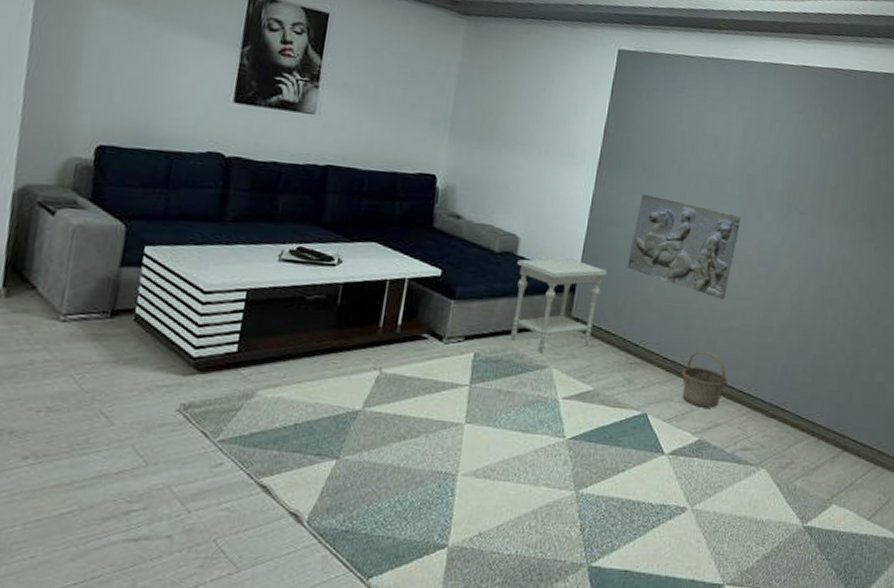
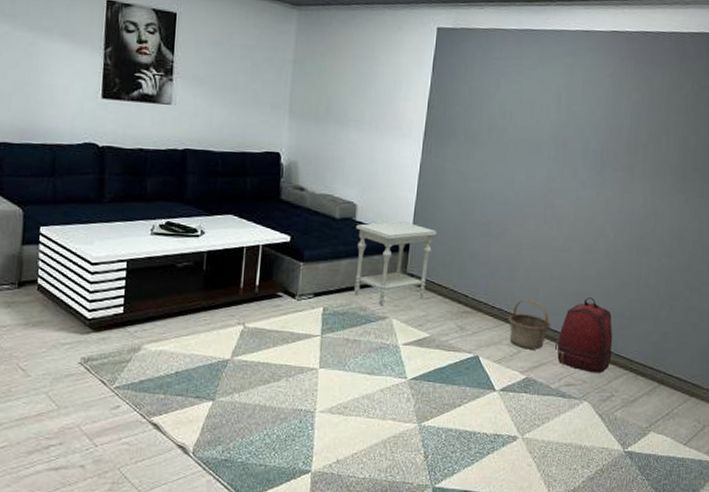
relief sculpture: present [627,193,741,300] -> none [454,159,558,253]
backpack: none [732,351,795,437] -> present [555,297,613,373]

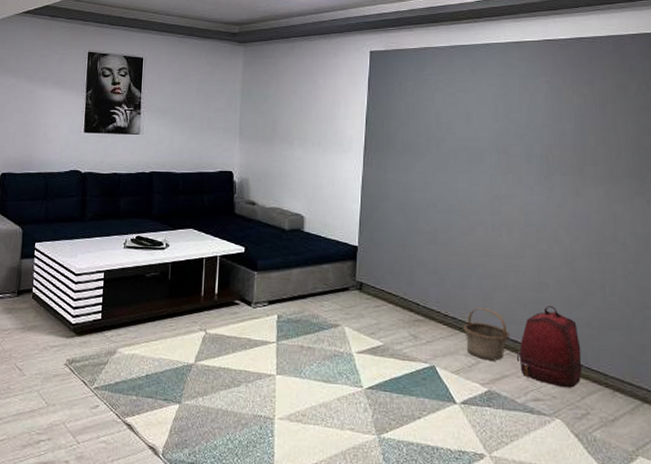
side table: present [353,221,437,306] -> none [305,231,383,314]

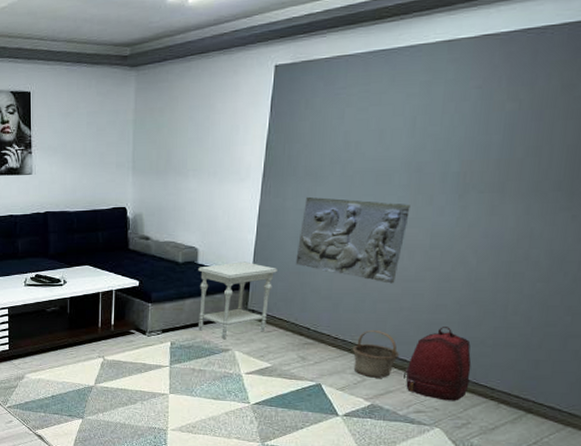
side table: none [305,231,383,314] -> present [197,261,277,340]
relief sculpture: none [400,170,503,260] -> present [295,196,410,284]

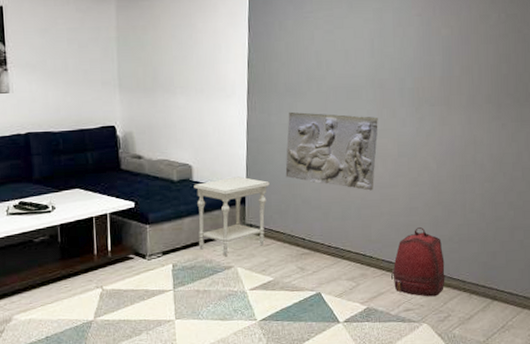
basket: present [352,329,400,378] -> none [344,235,386,282]

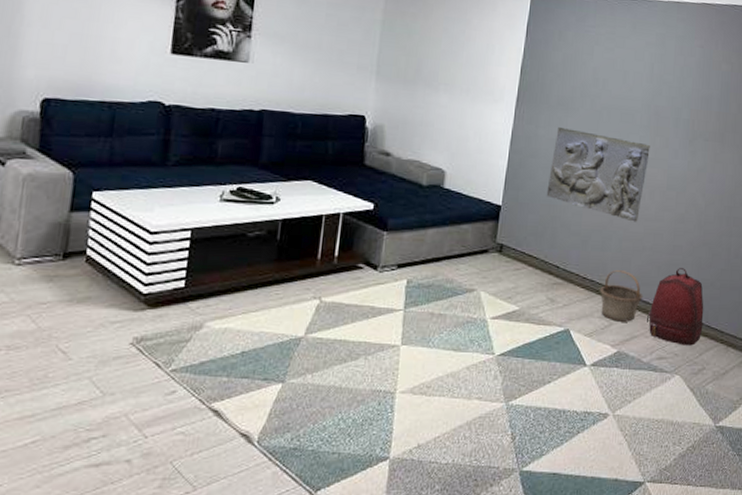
side table: present [194,176,270,257] -> none [440,189,528,278]
basket: none [344,235,386,282] -> present [600,269,643,322]

